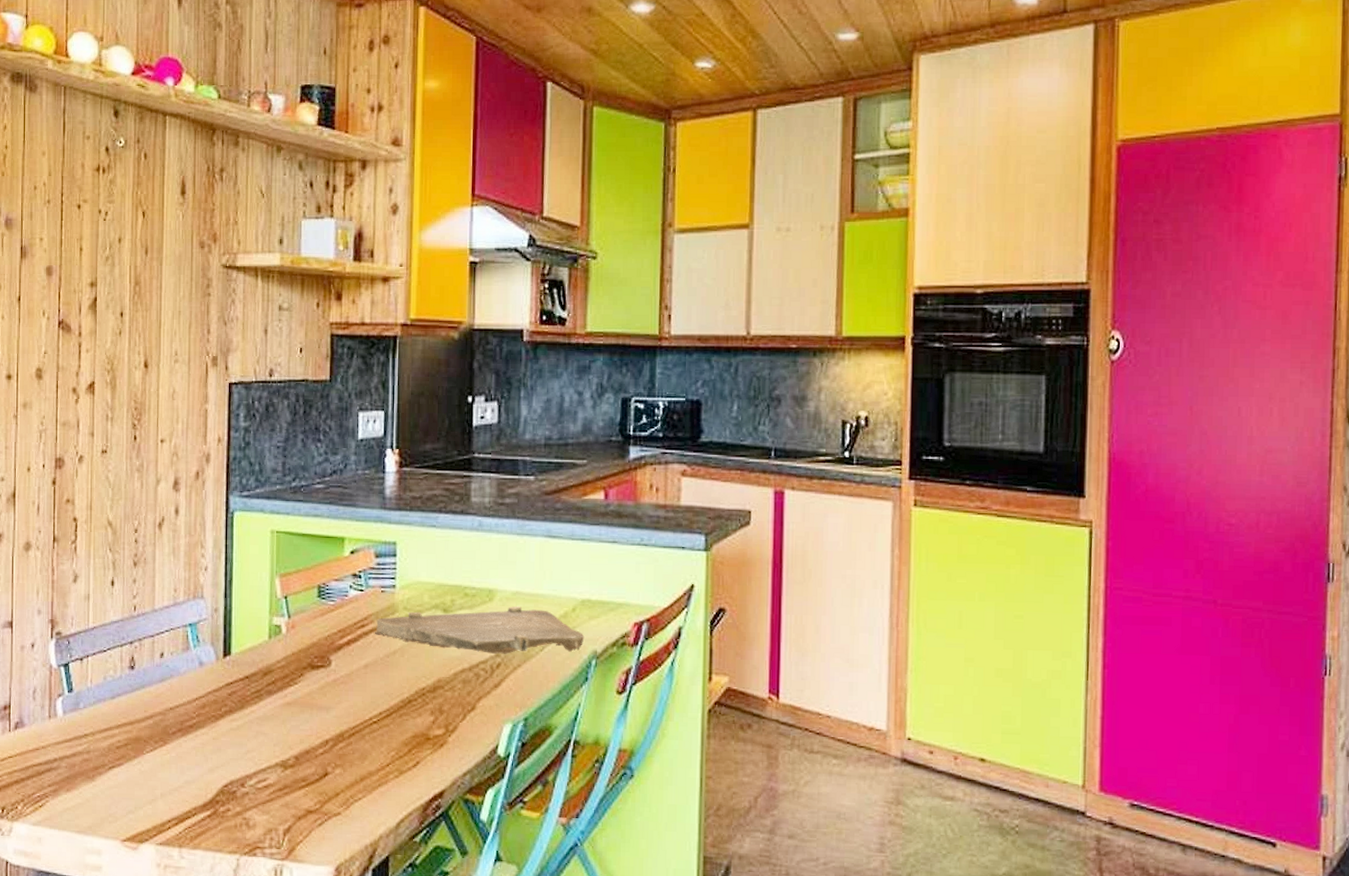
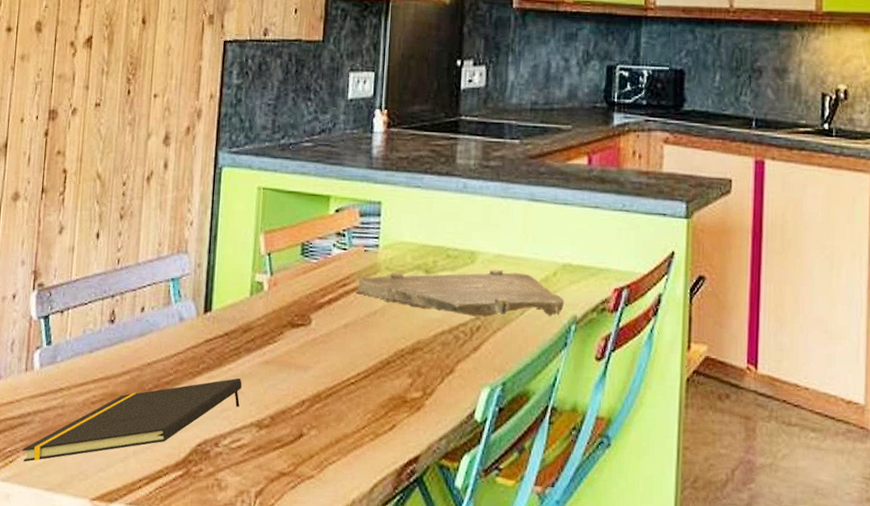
notepad: none [51,719,265,807] -> present [22,377,242,462]

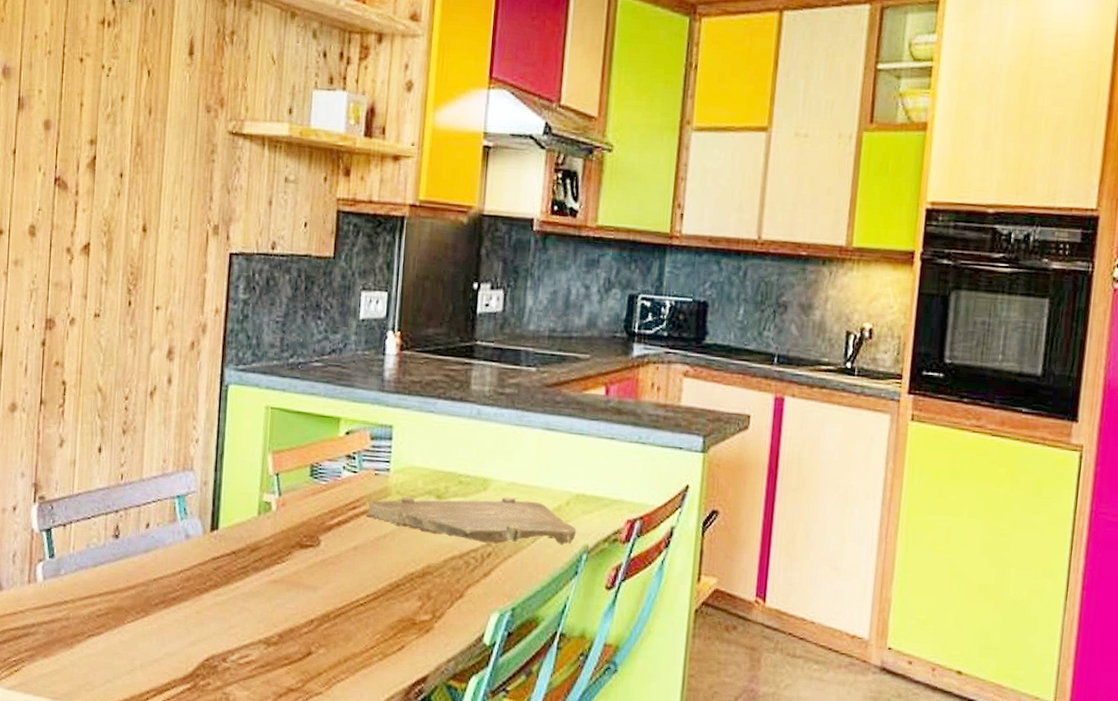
notepad: present [22,377,242,462] -> none [27,596,250,672]

